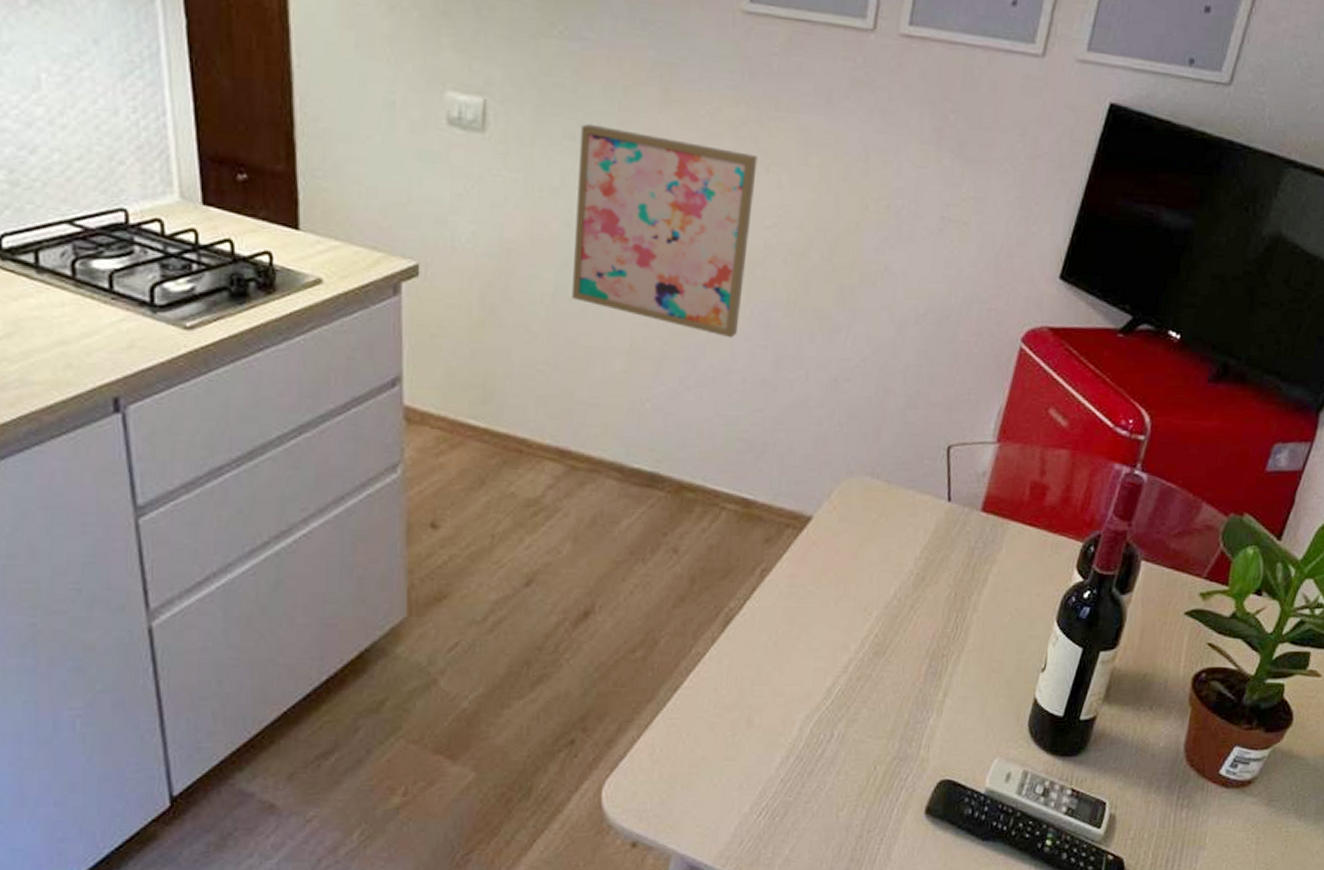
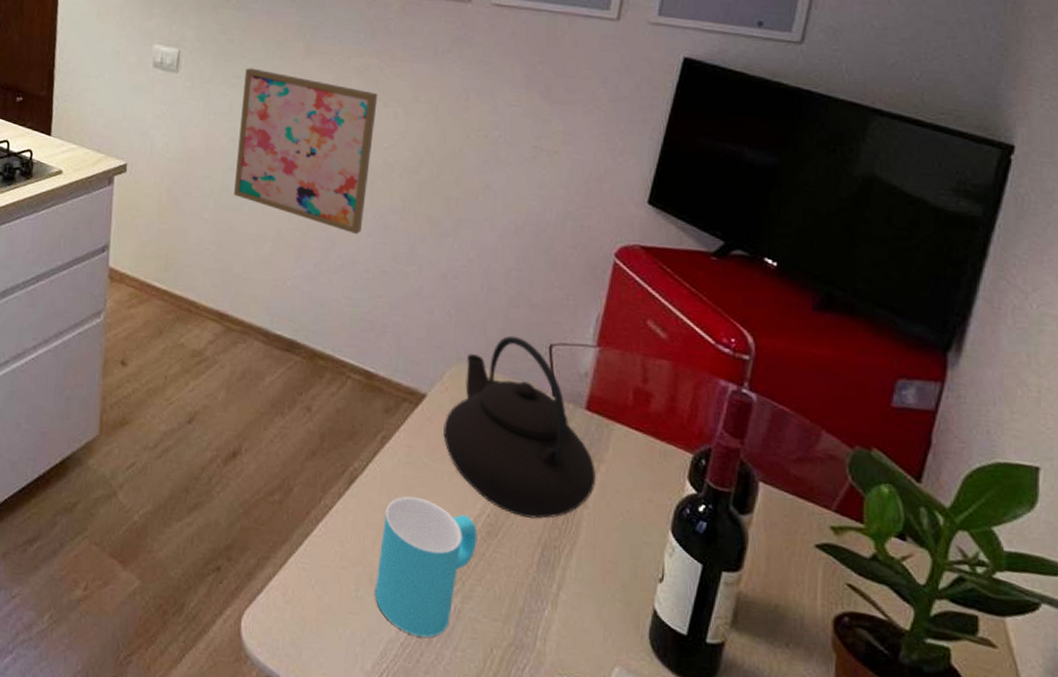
cup: none [752,629,865,769] -> present [374,496,478,638]
teapot: none [830,440,988,632] -> present [443,335,596,520]

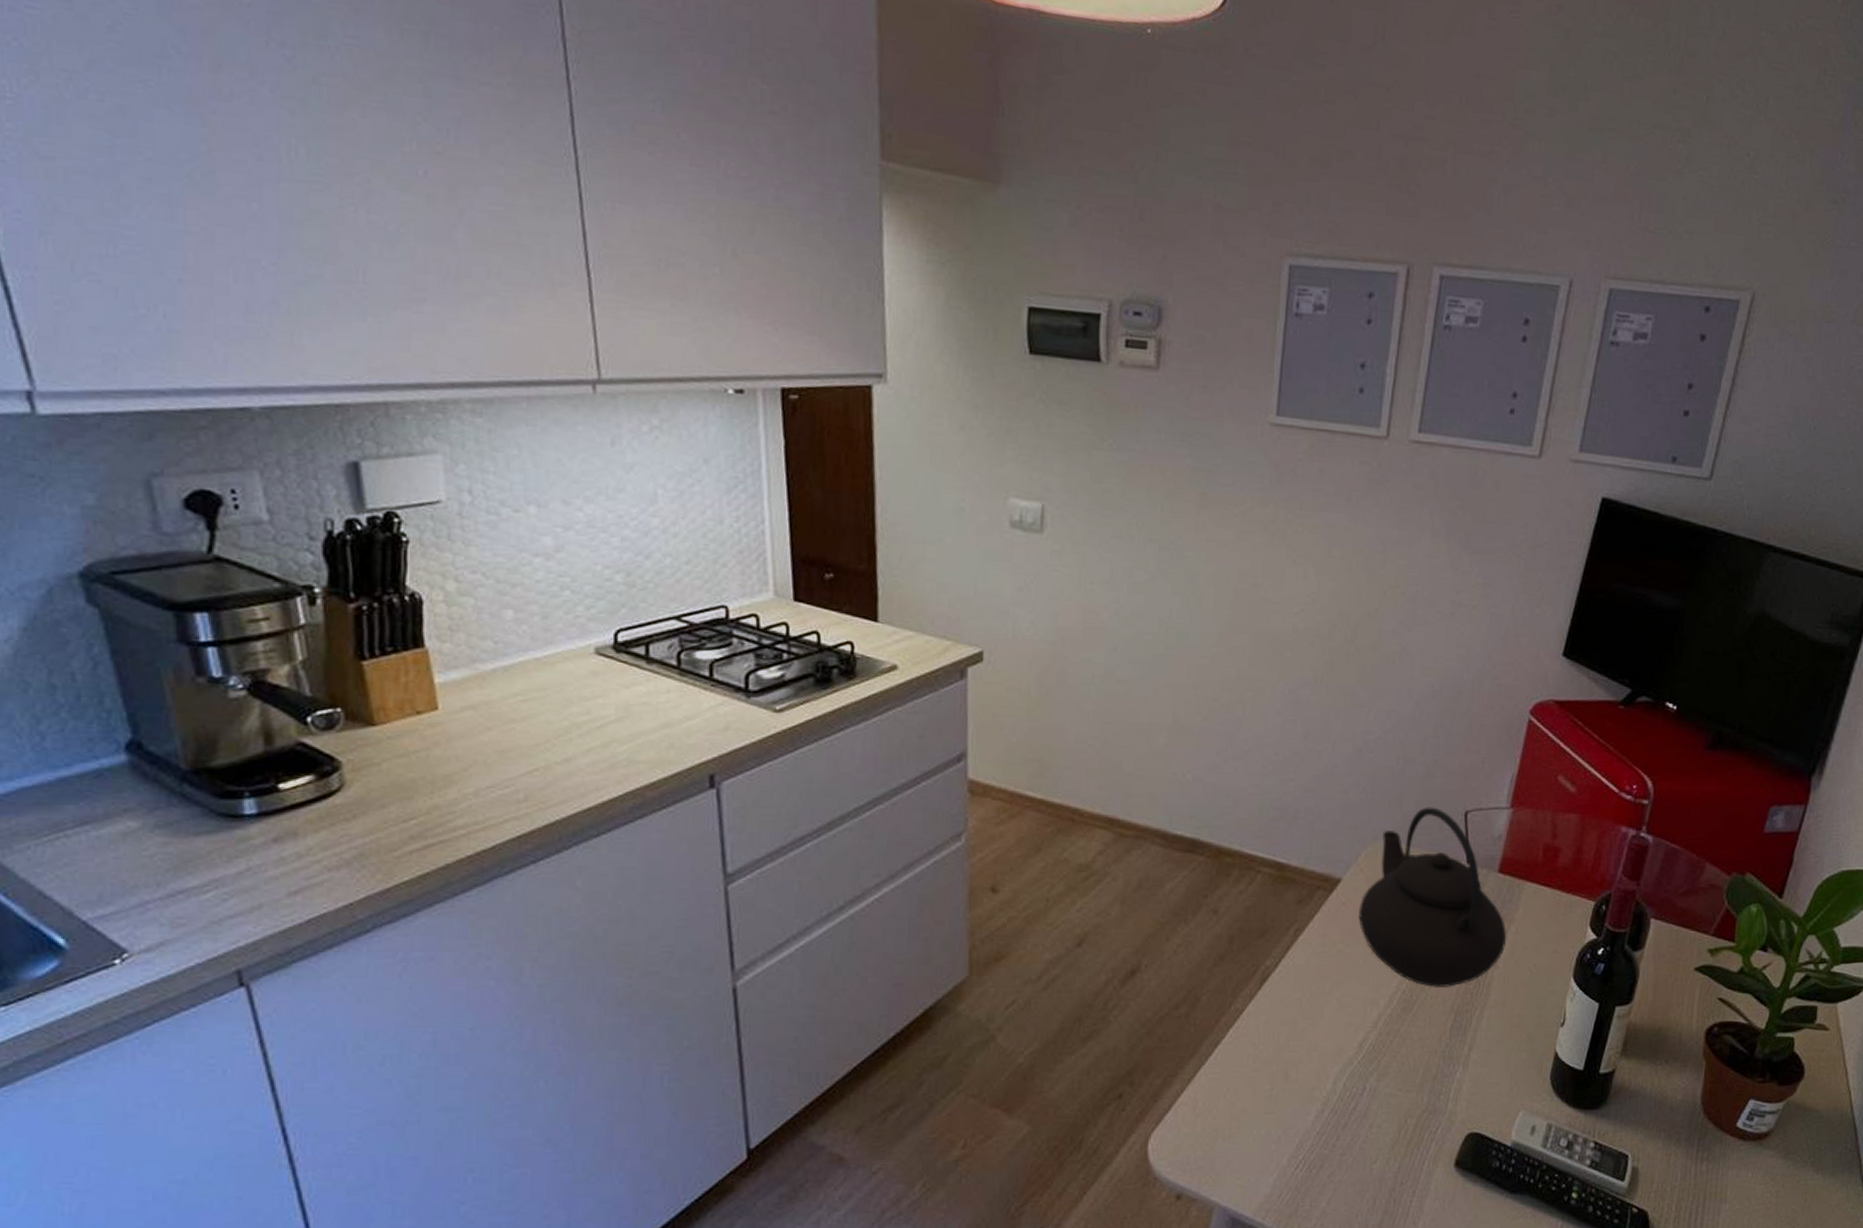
wall art: present [234,68,378,235] -> none [1120,524,1286,714]
cup: present [374,496,478,638] -> none [1289,986,1393,1122]

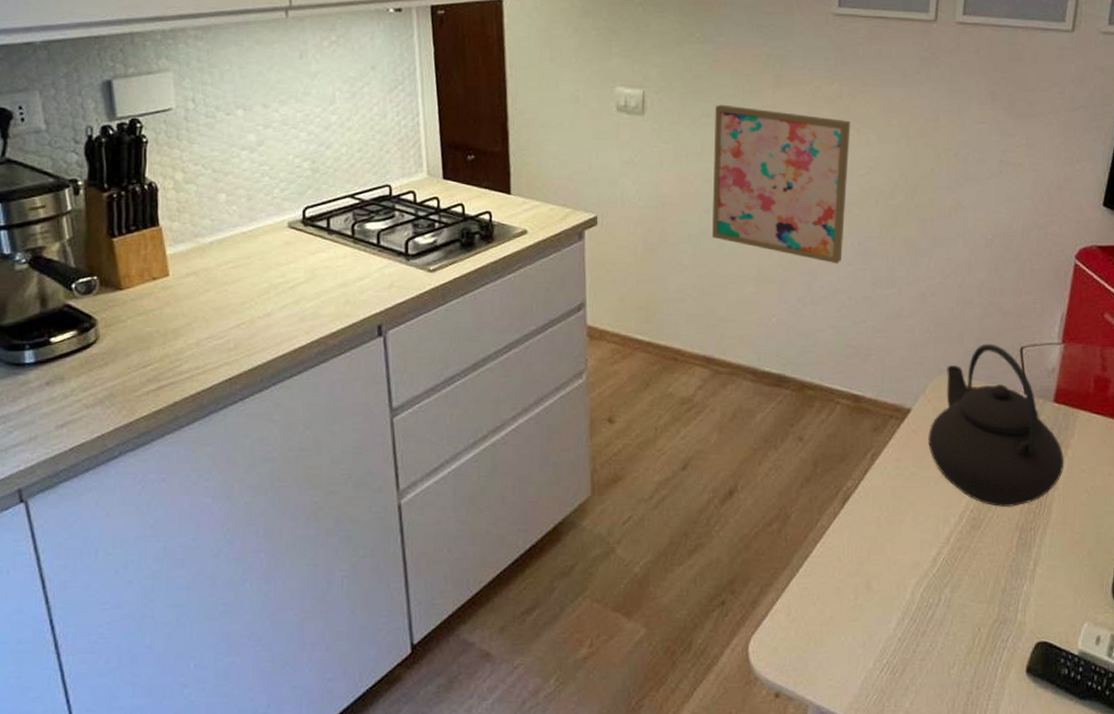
wall art: none [1120,524,1286,714] -> present [712,104,851,264]

